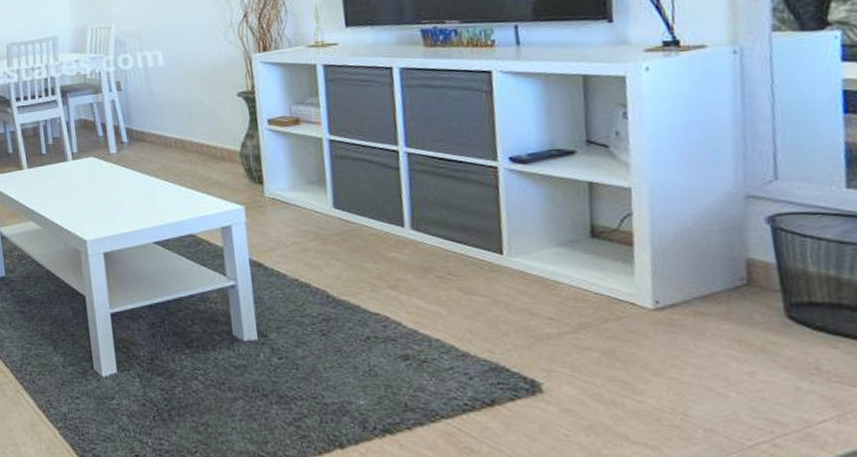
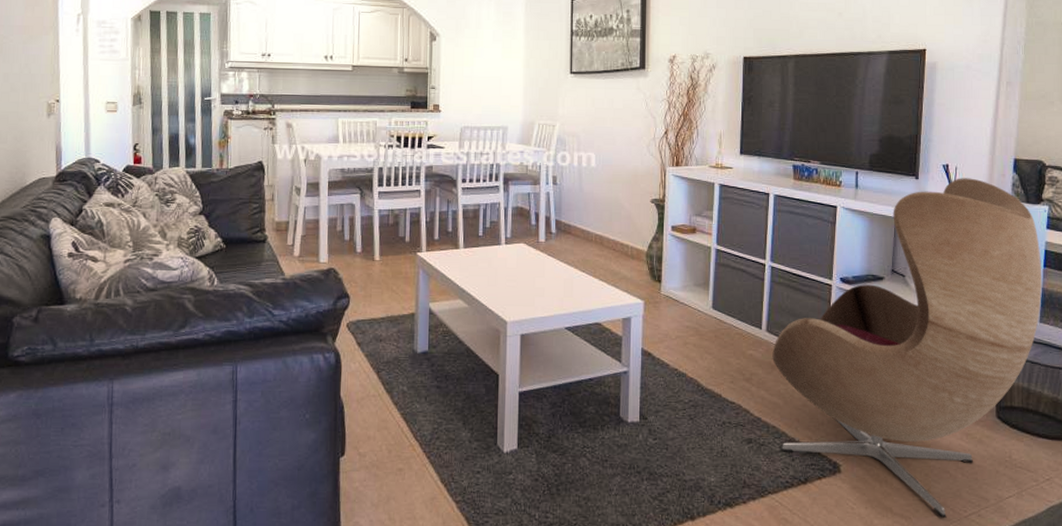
armchair: none [423,9,846,448] -> present [772,178,1042,518]

